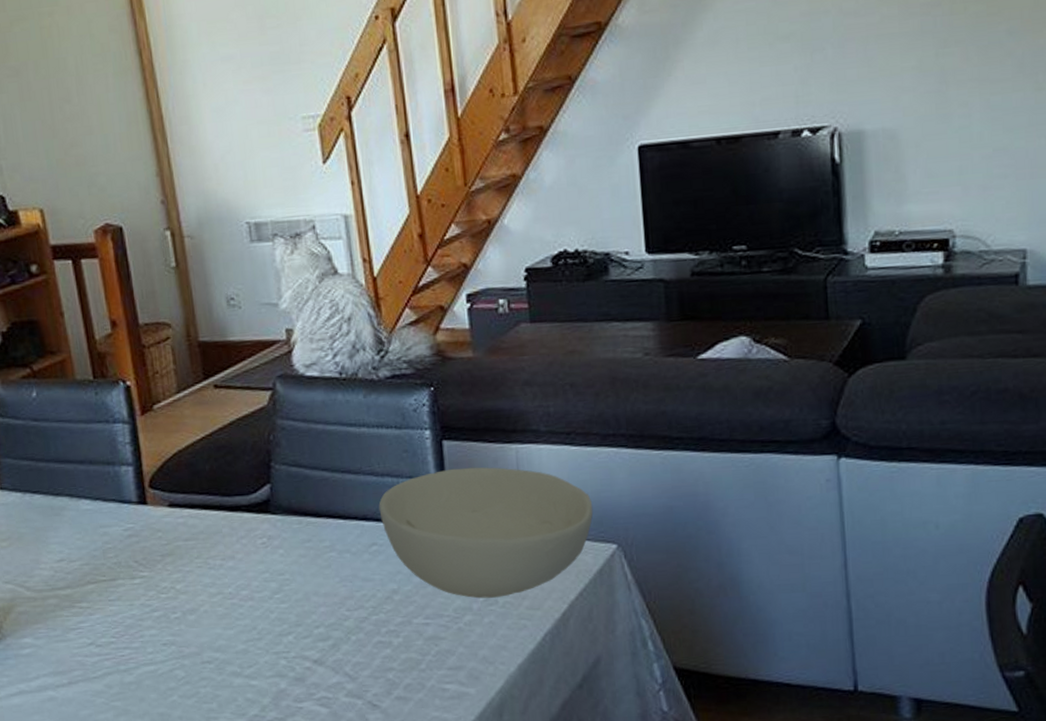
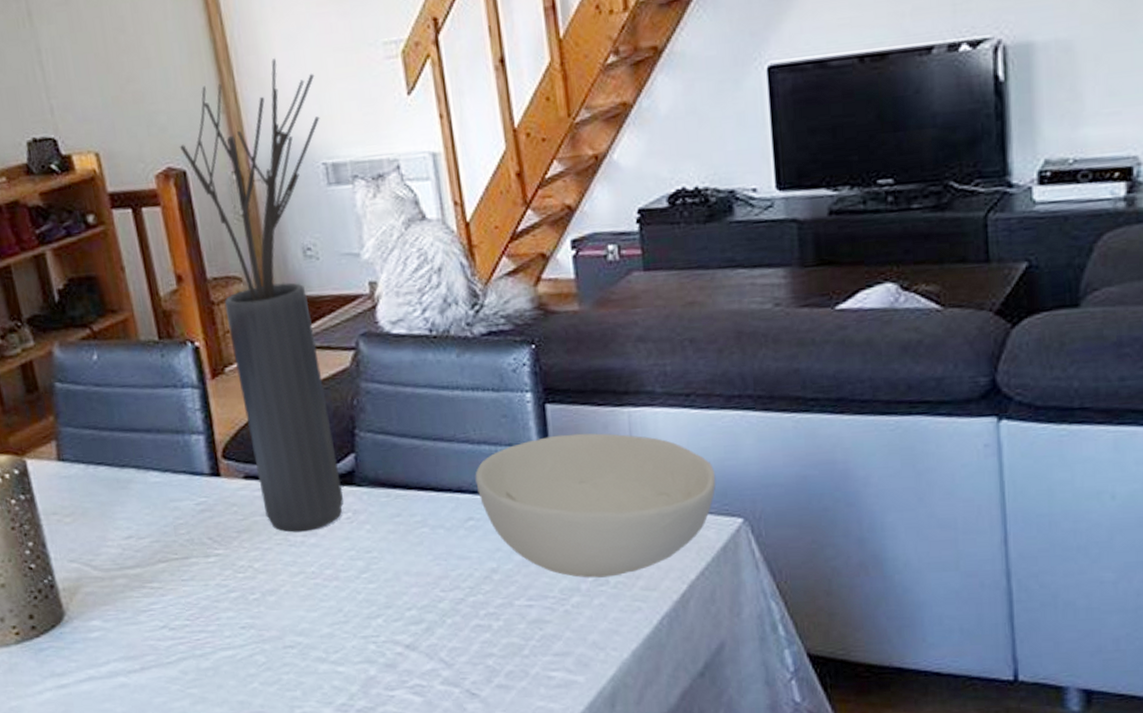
vase: none [116,129,259,557] -> present [179,58,344,533]

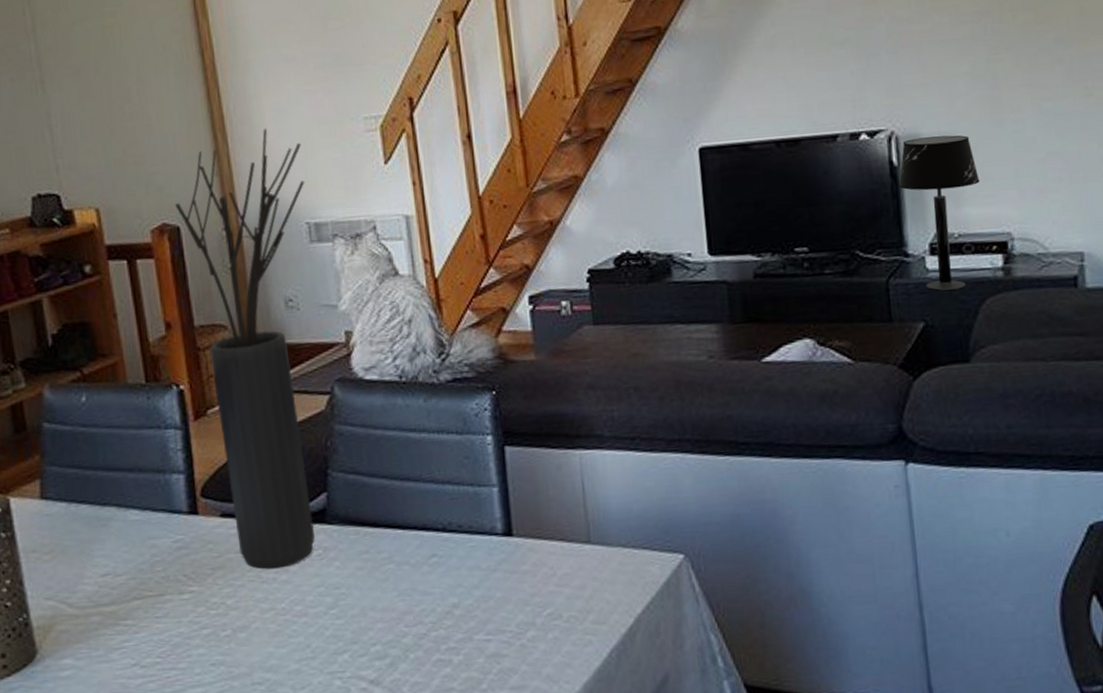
bowl: present [475,433,717,578] -> none [439,473,660,613]
table lamp: none [1004,42,1104,226] -> present [898,135,980,291]

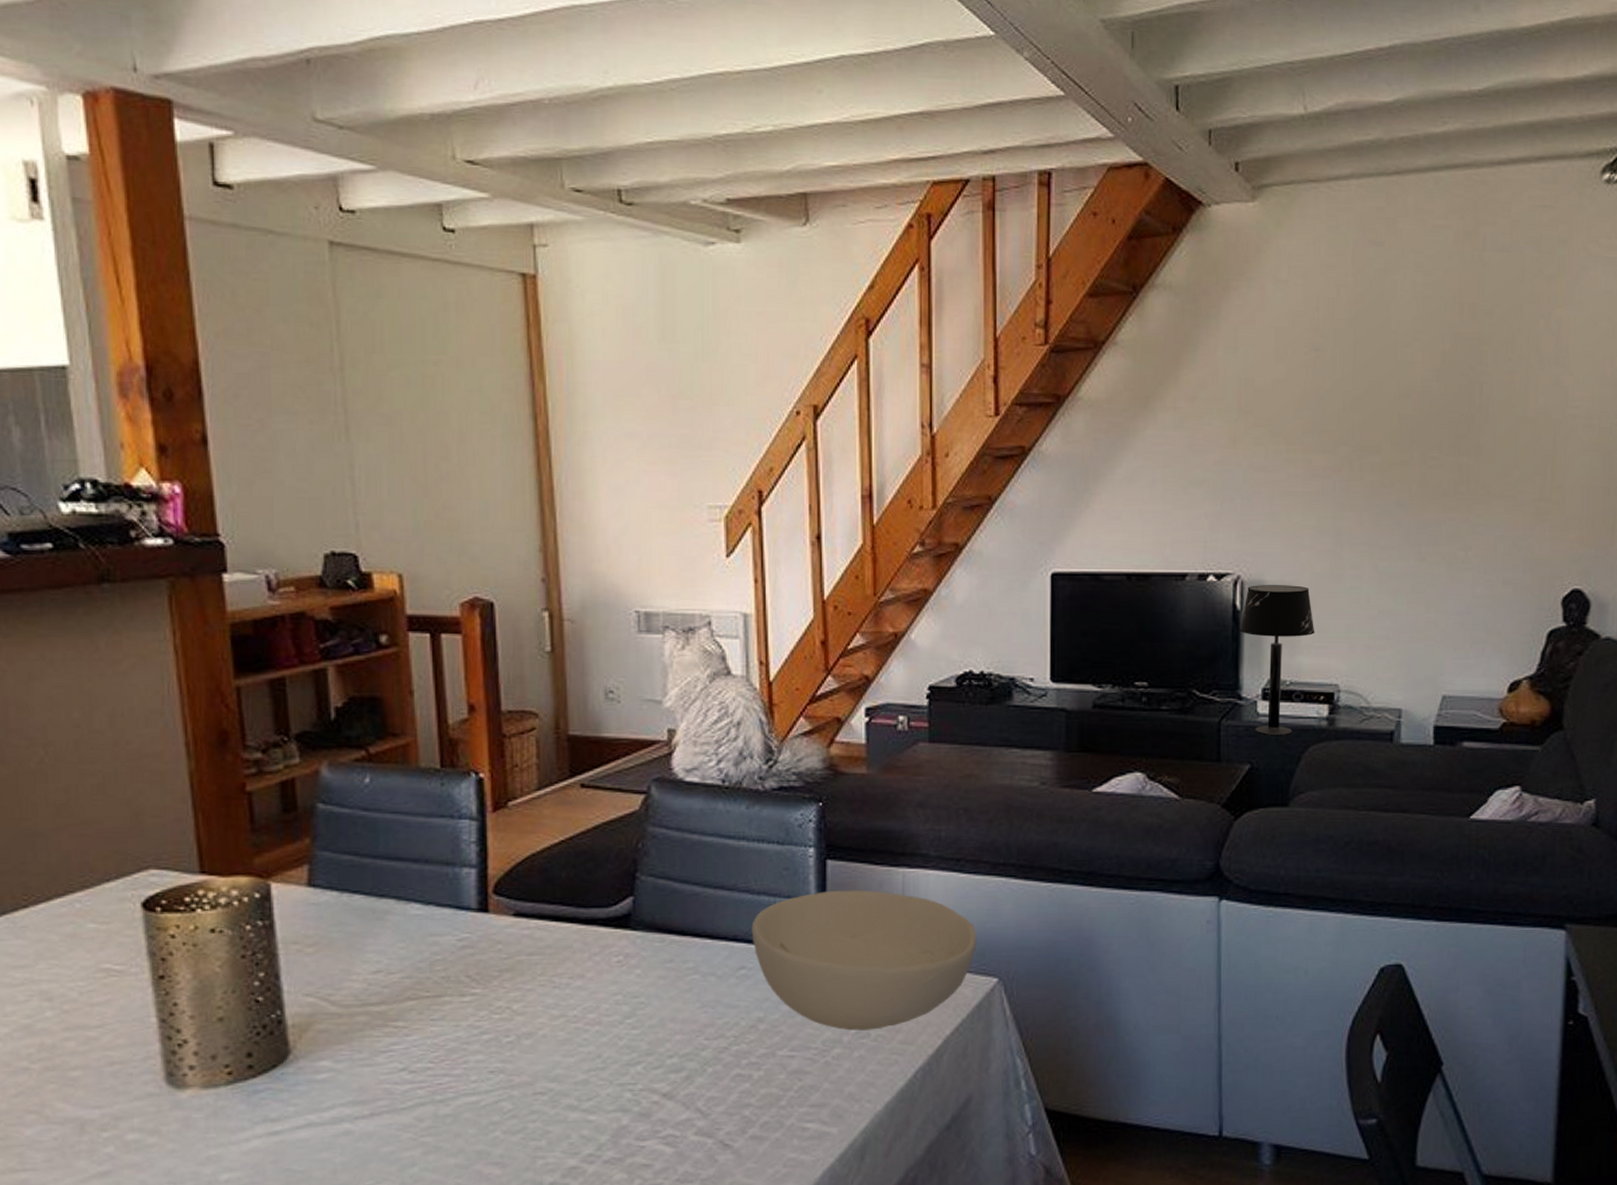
vase: present [174,129,315,570] -> none [489,507,638,974]
bowl: none [439,473,660,613] -> present [751,890,977,1031]

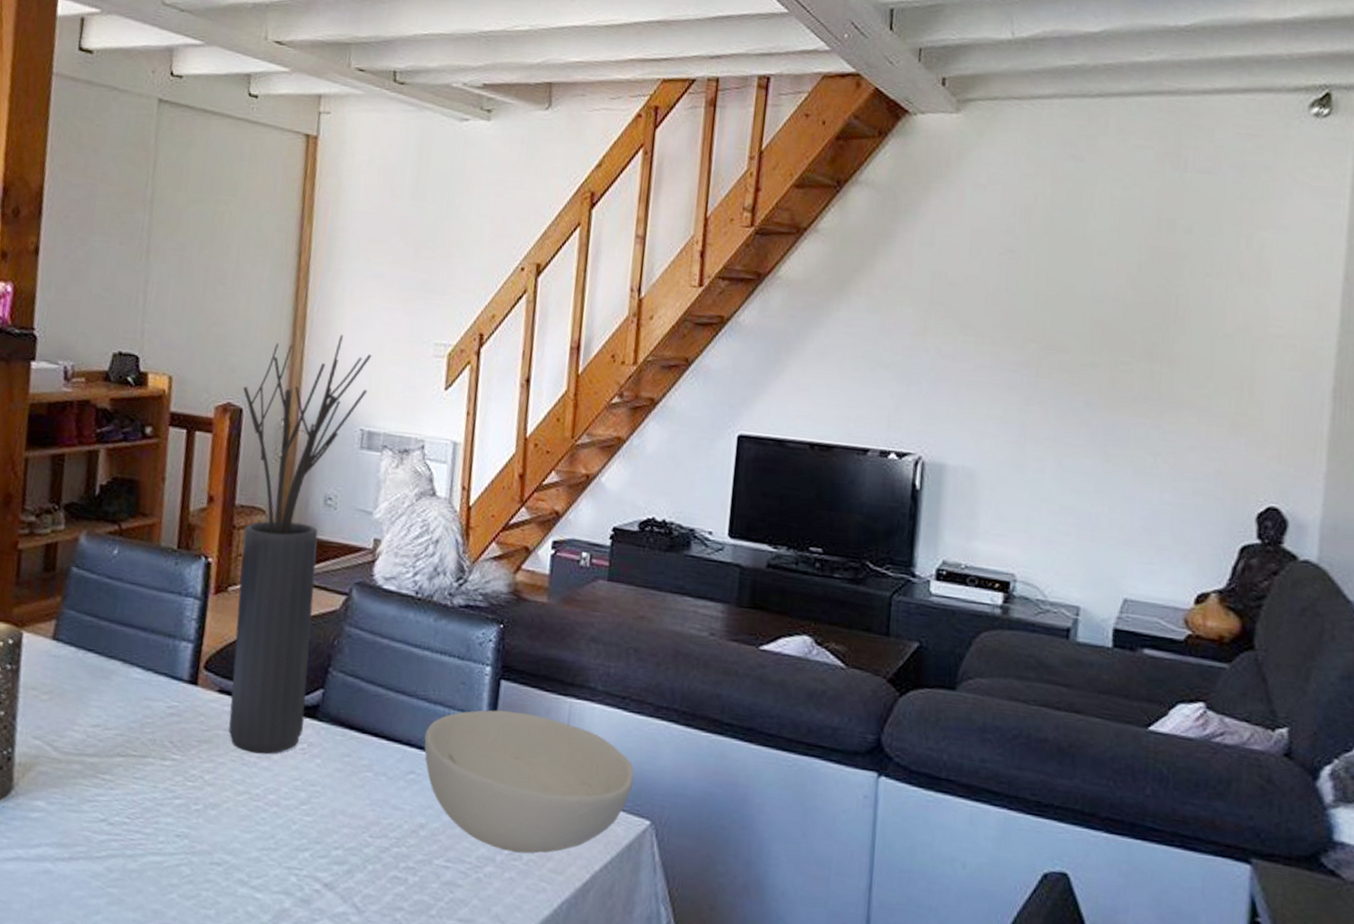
vase: none [489,507,638,974] -> present [228,335,372,754]
table lamp: present [1239,585,1315,735] -> none [917,467,994,618]

